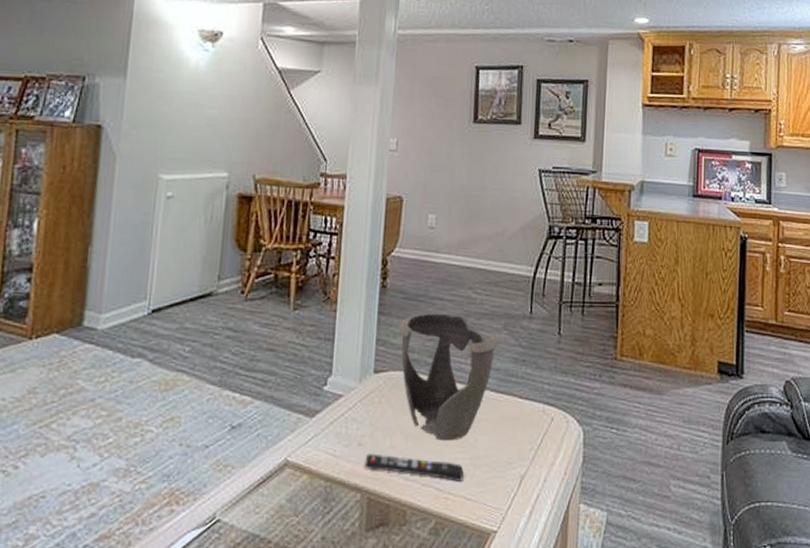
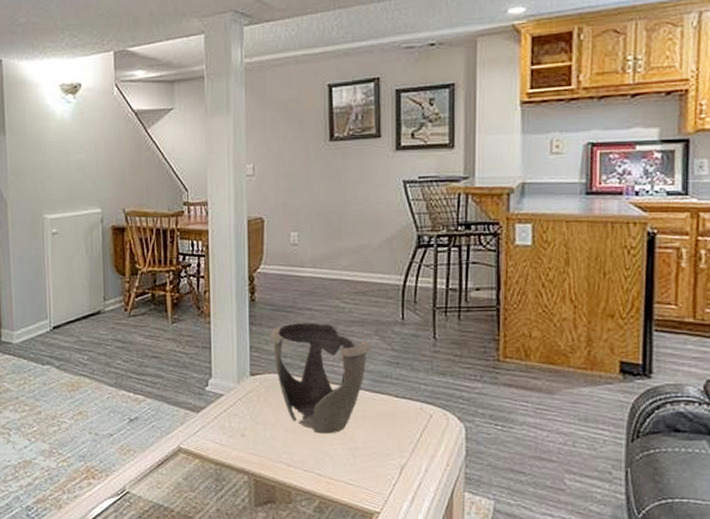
remote control: present [364,453,464,482] -> none [249,443,343,469]

